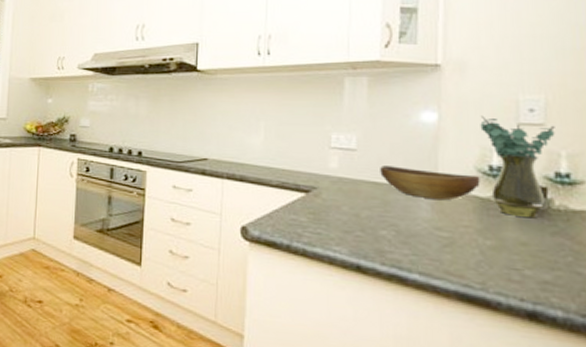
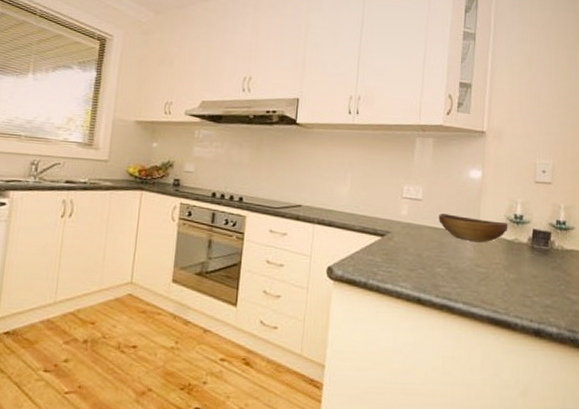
vase: present [480,115,555,219] -> none [510,174,558,256]

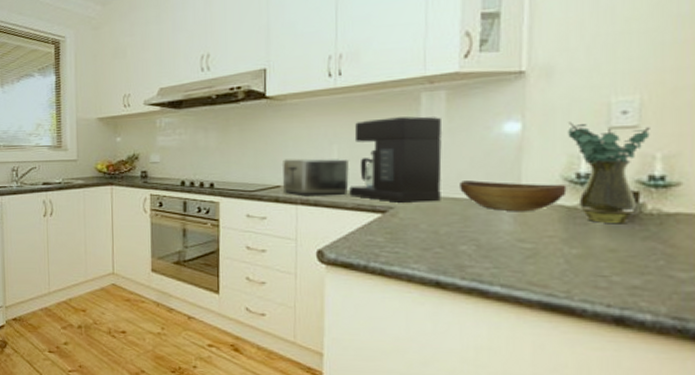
toaster: none [304,181,360,218] -> present [281,158,350,197]
coffee maker: none [357,155,429,230] -> present [349,116,442,203]
vase: none [510,174,558,256] -> present [568,122,650,224]

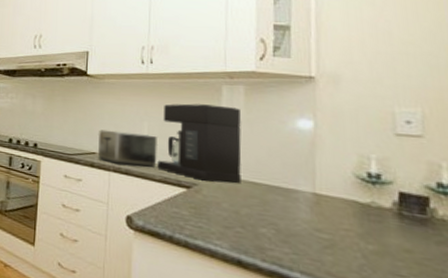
bowl: present [460,180,567,212] -> none [258,167,360,203]
vase: present [568,122,650,224] -> none [356,125,435,227]

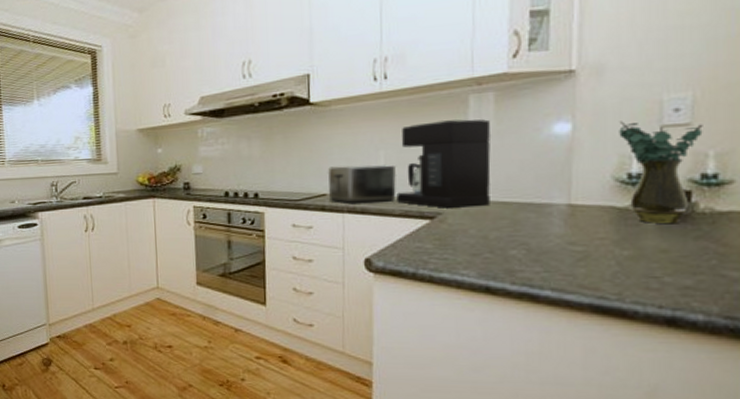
vase: none [356,125,435,227] -> present [619,121,703,225]

